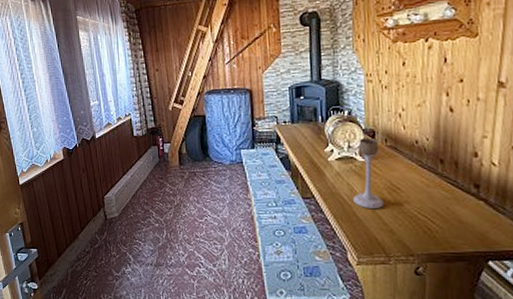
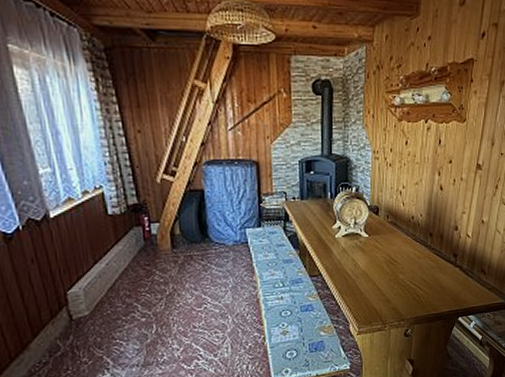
candle holder: present [353,137,385,208] -> none [357,214,384,282]

